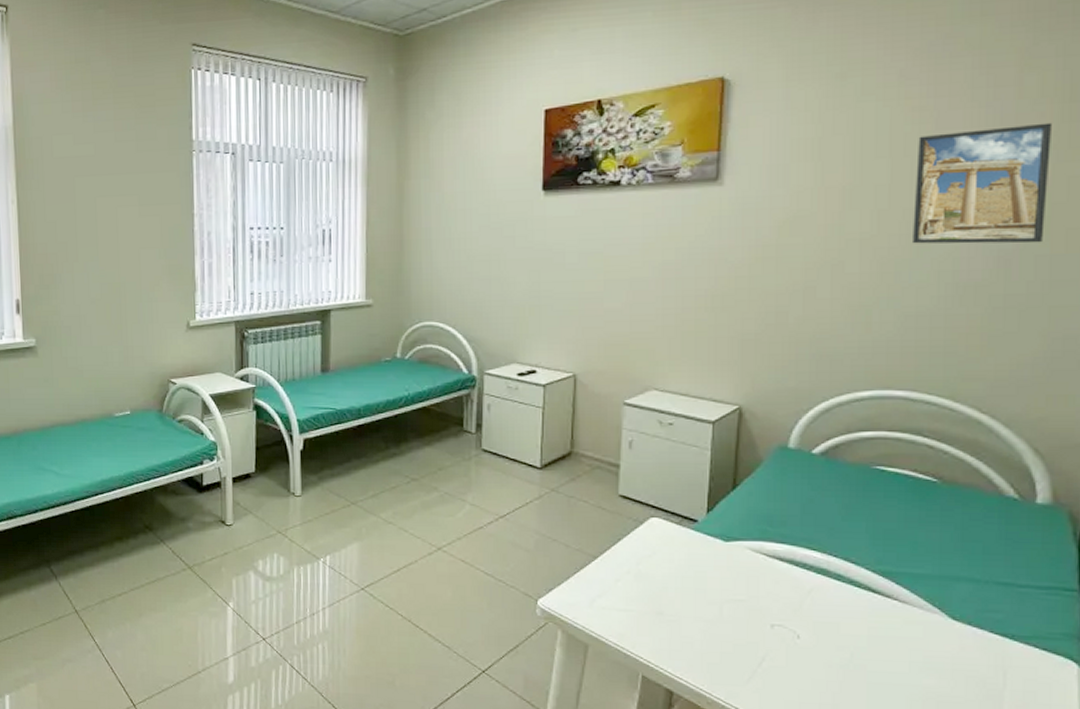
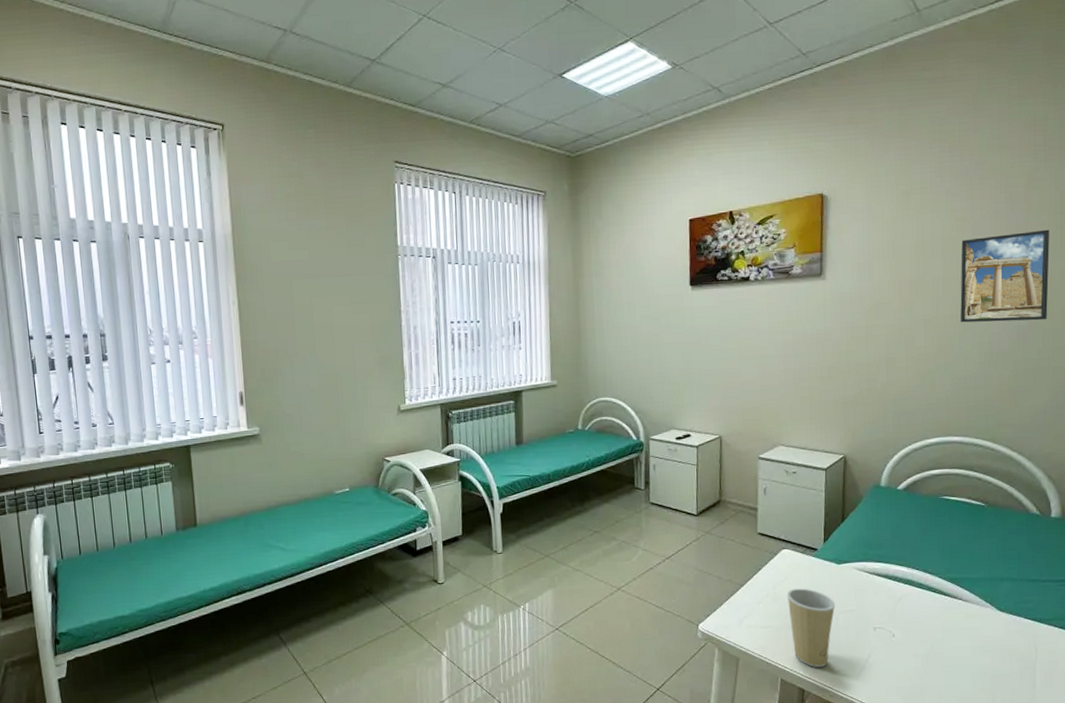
paper cup: none [654,566,720,668] -> present [786,588,836,668]

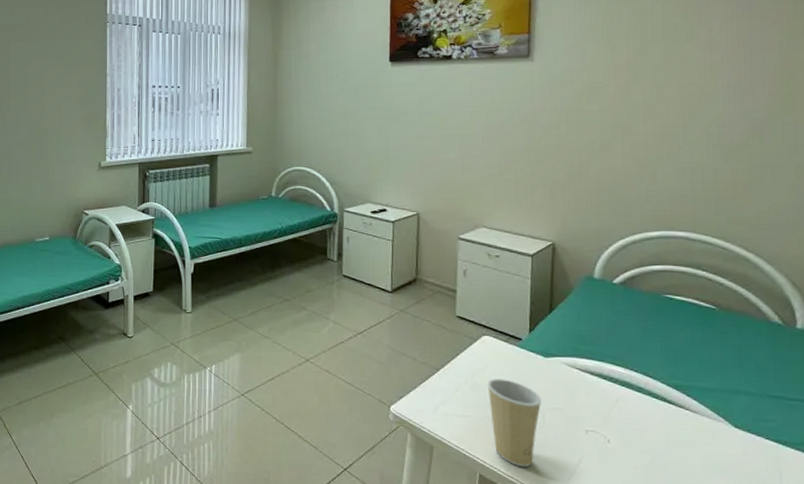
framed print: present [960,229,1050,323] -> none [684,18,789,114]

